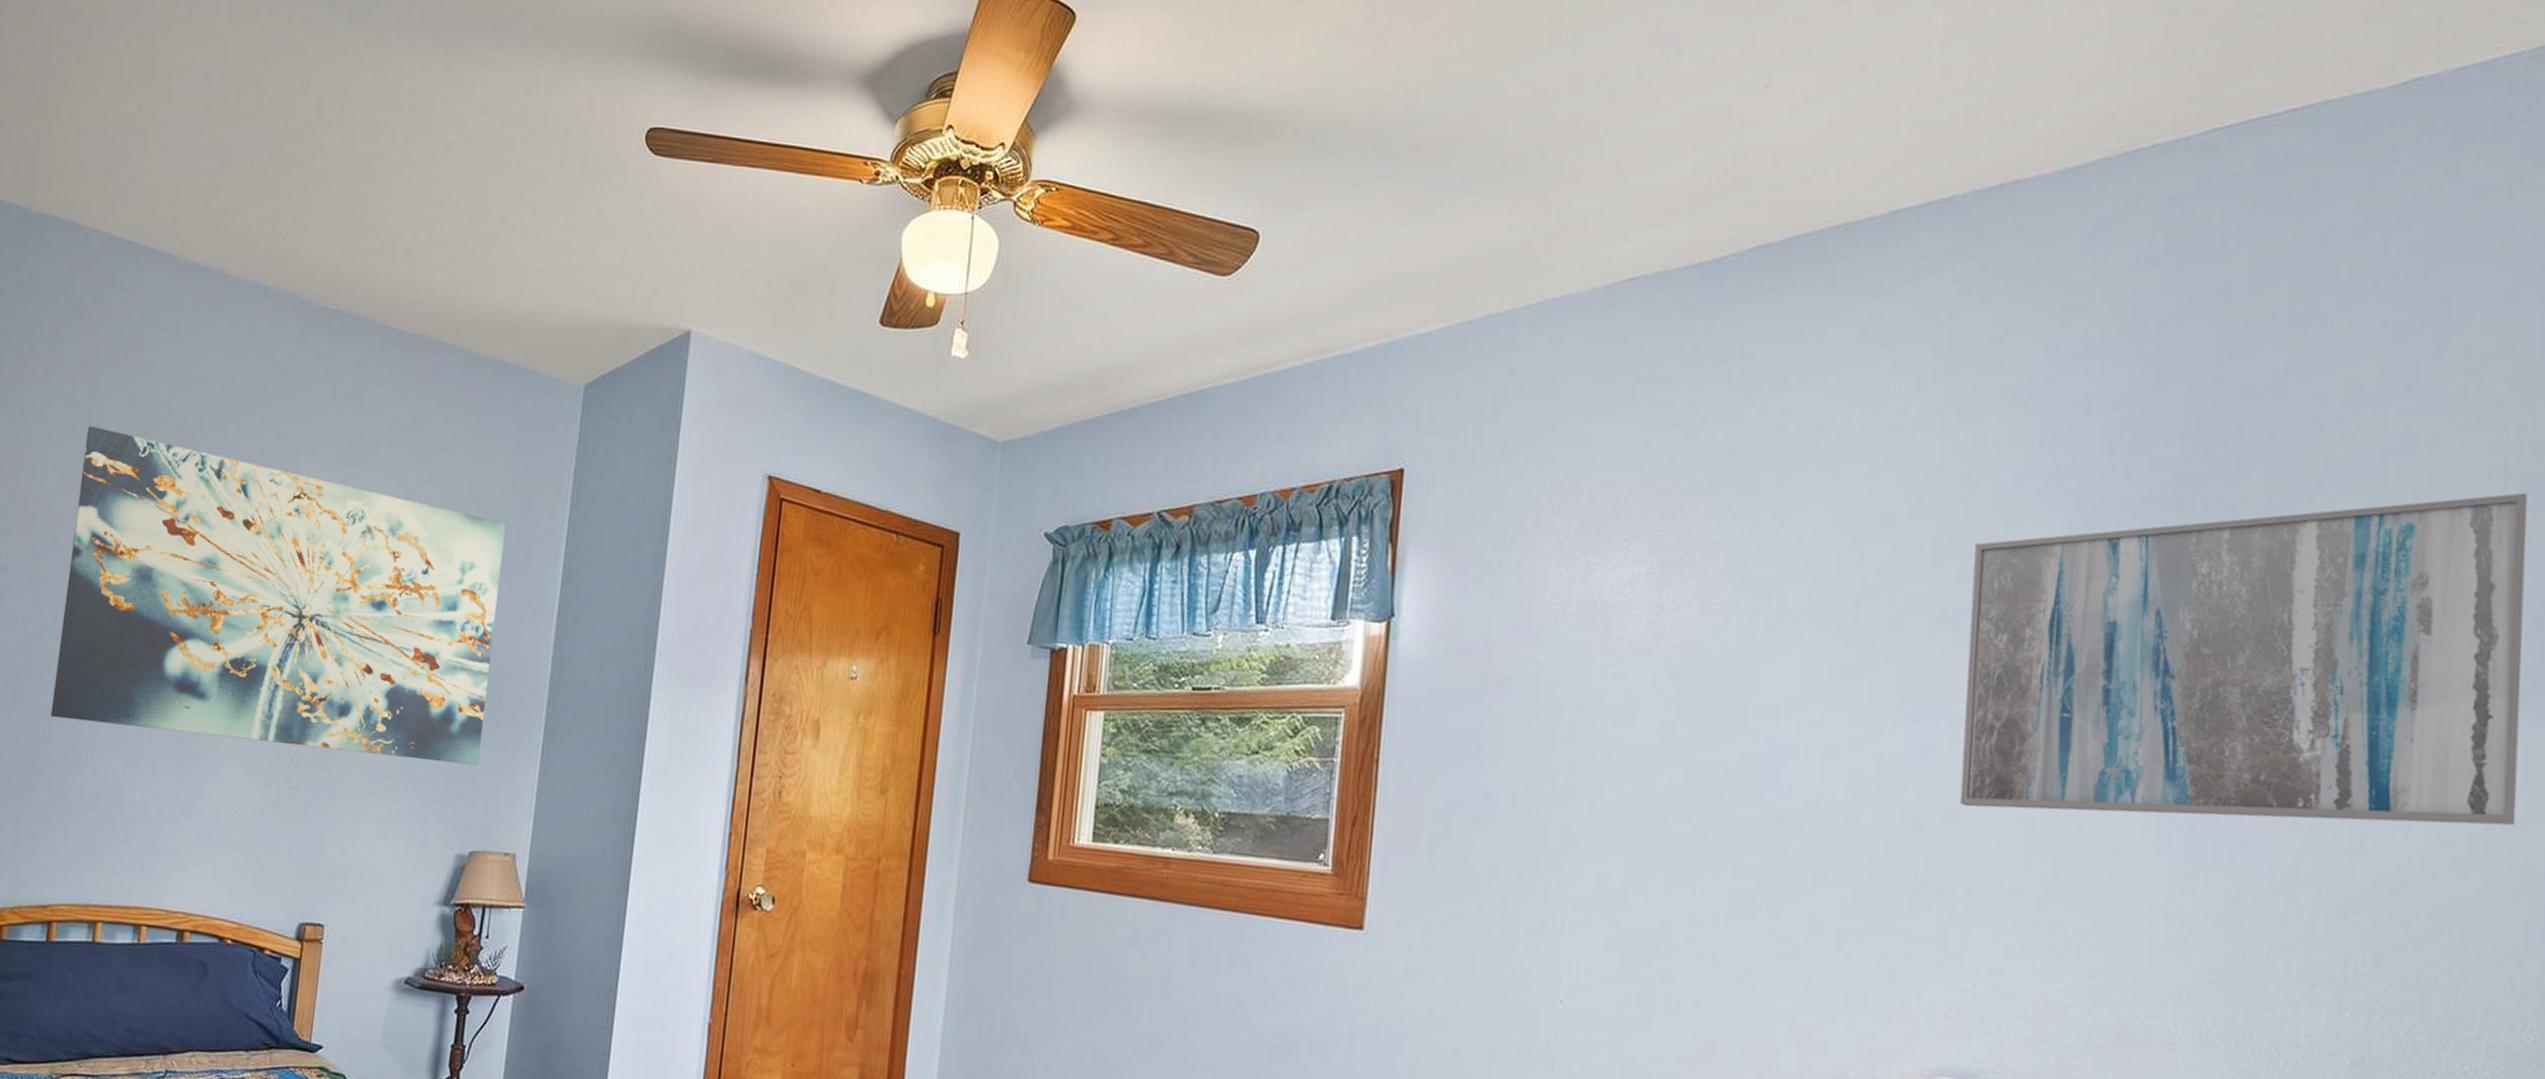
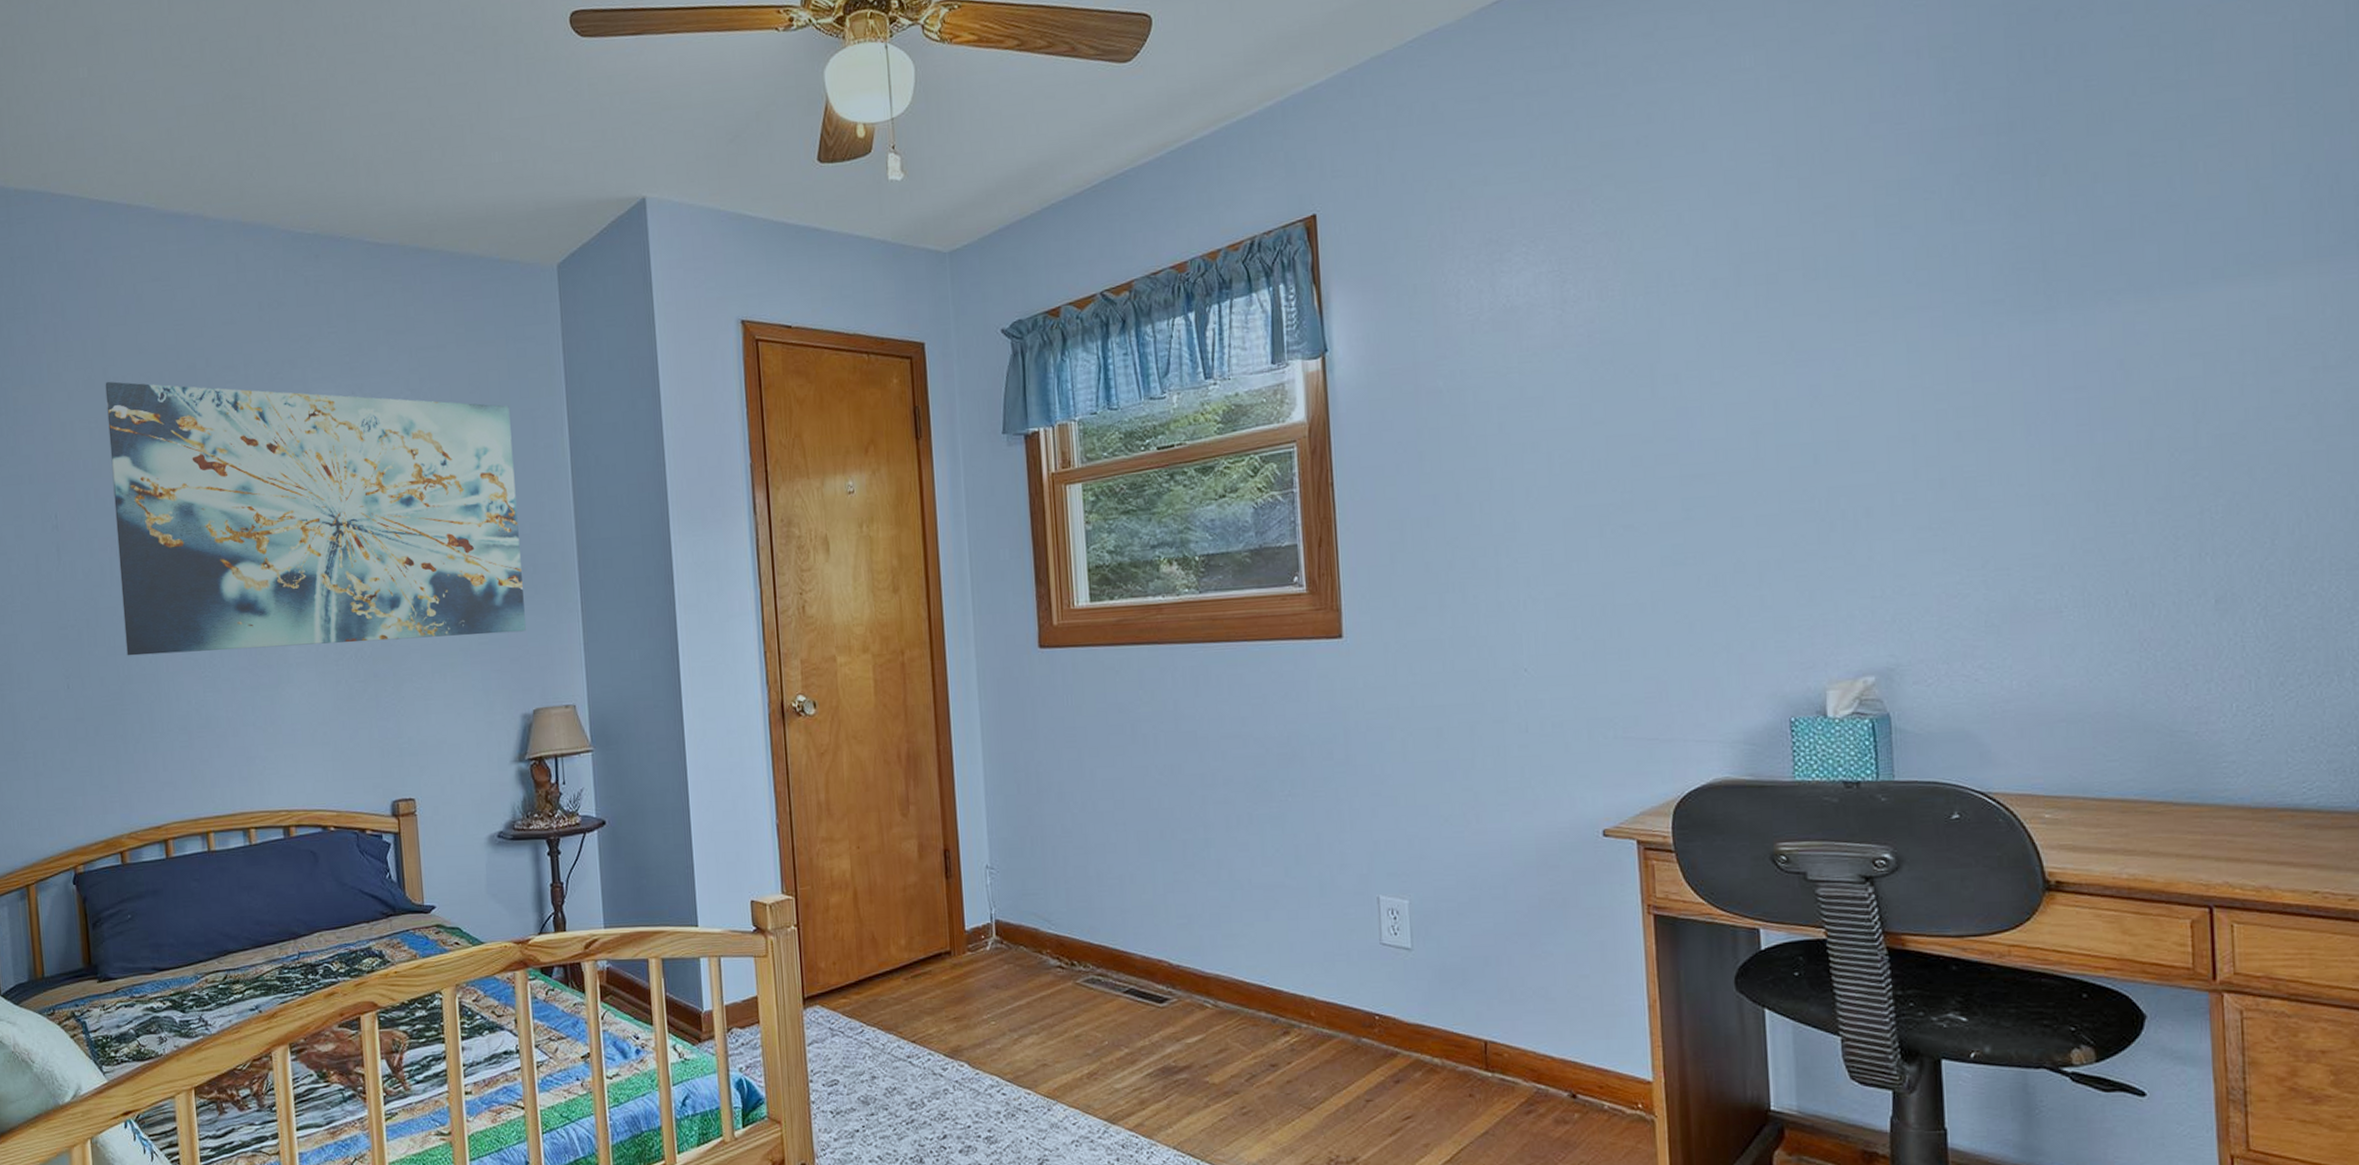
wall art: present [1959,493,2527,826] -> none [1836,64,2335,434]

